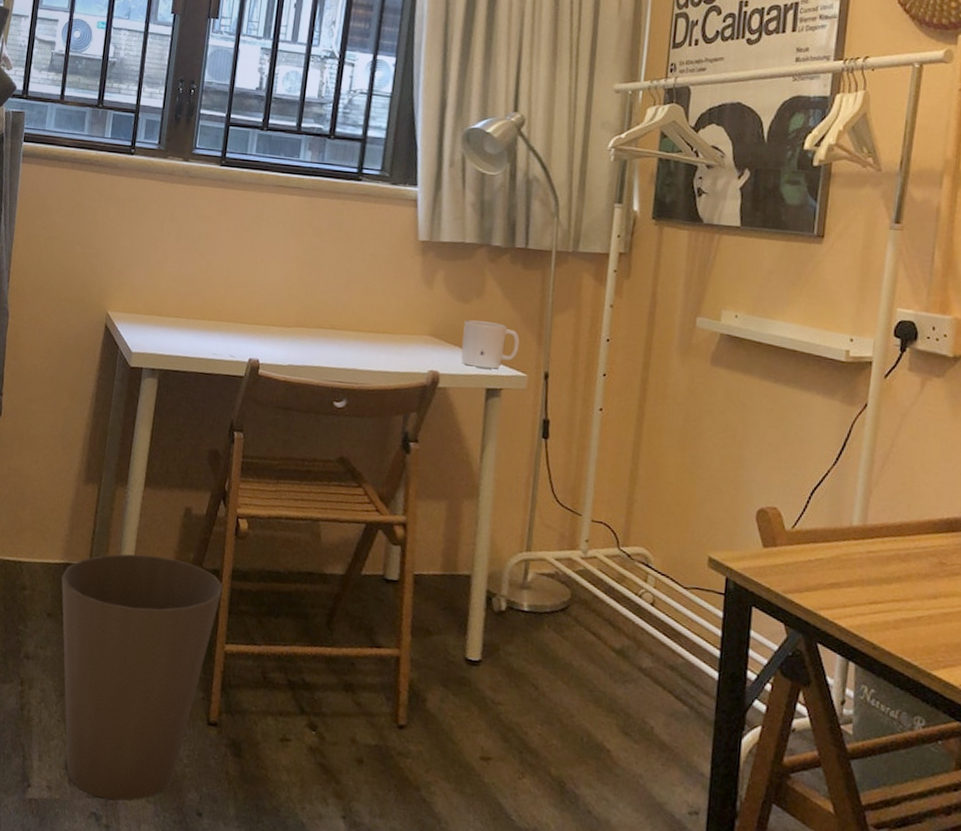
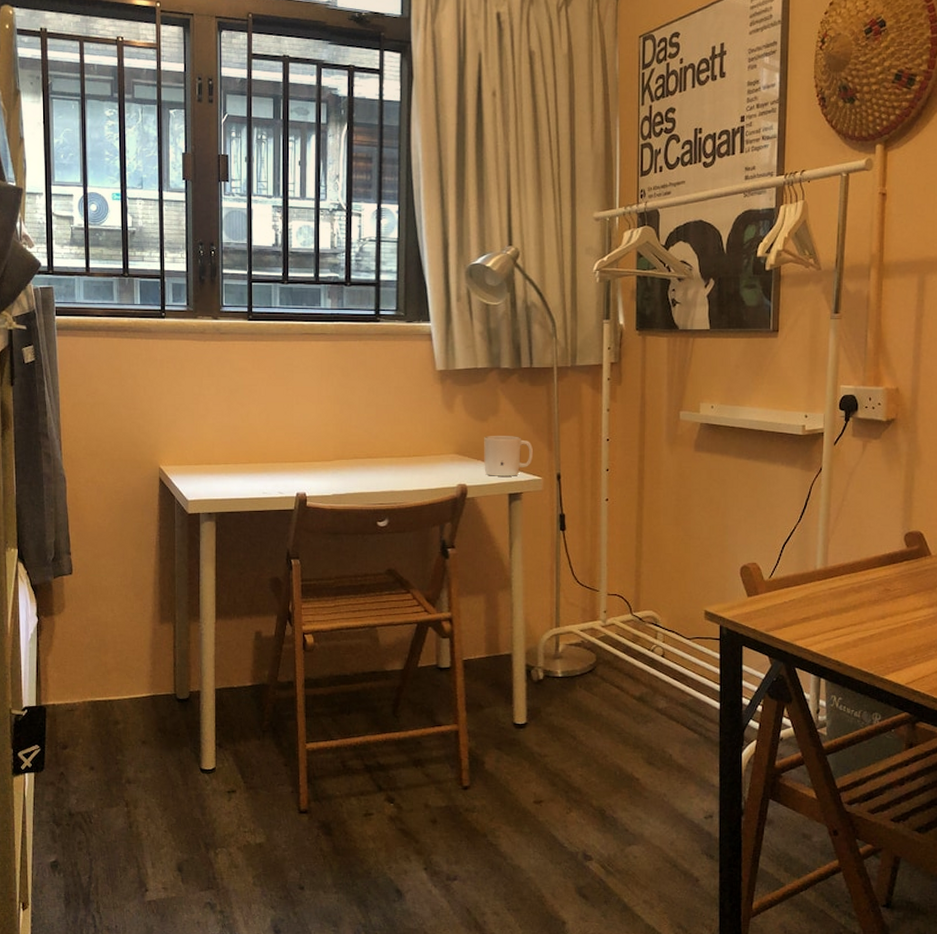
trash bin: present [61,553,223,801] -> none [151,677,298,889]

